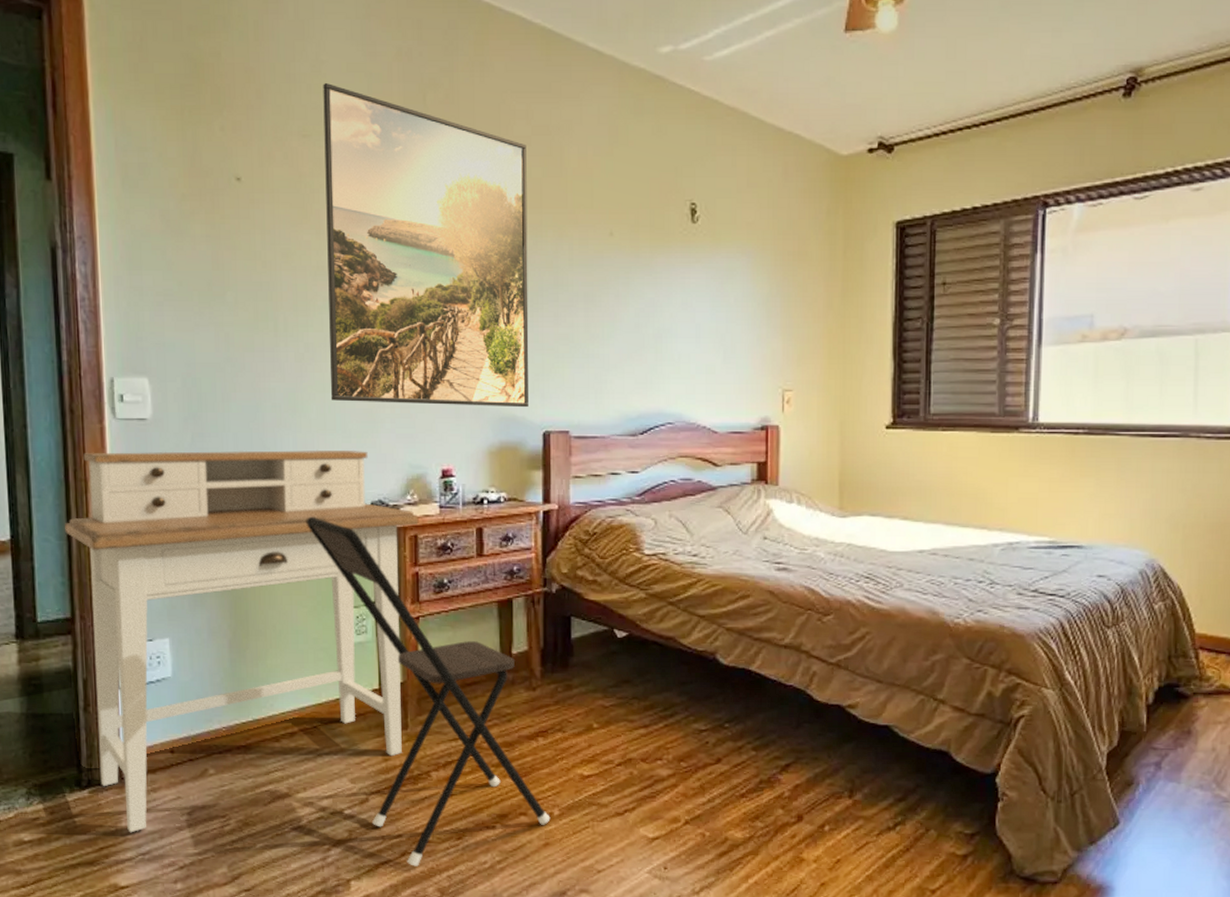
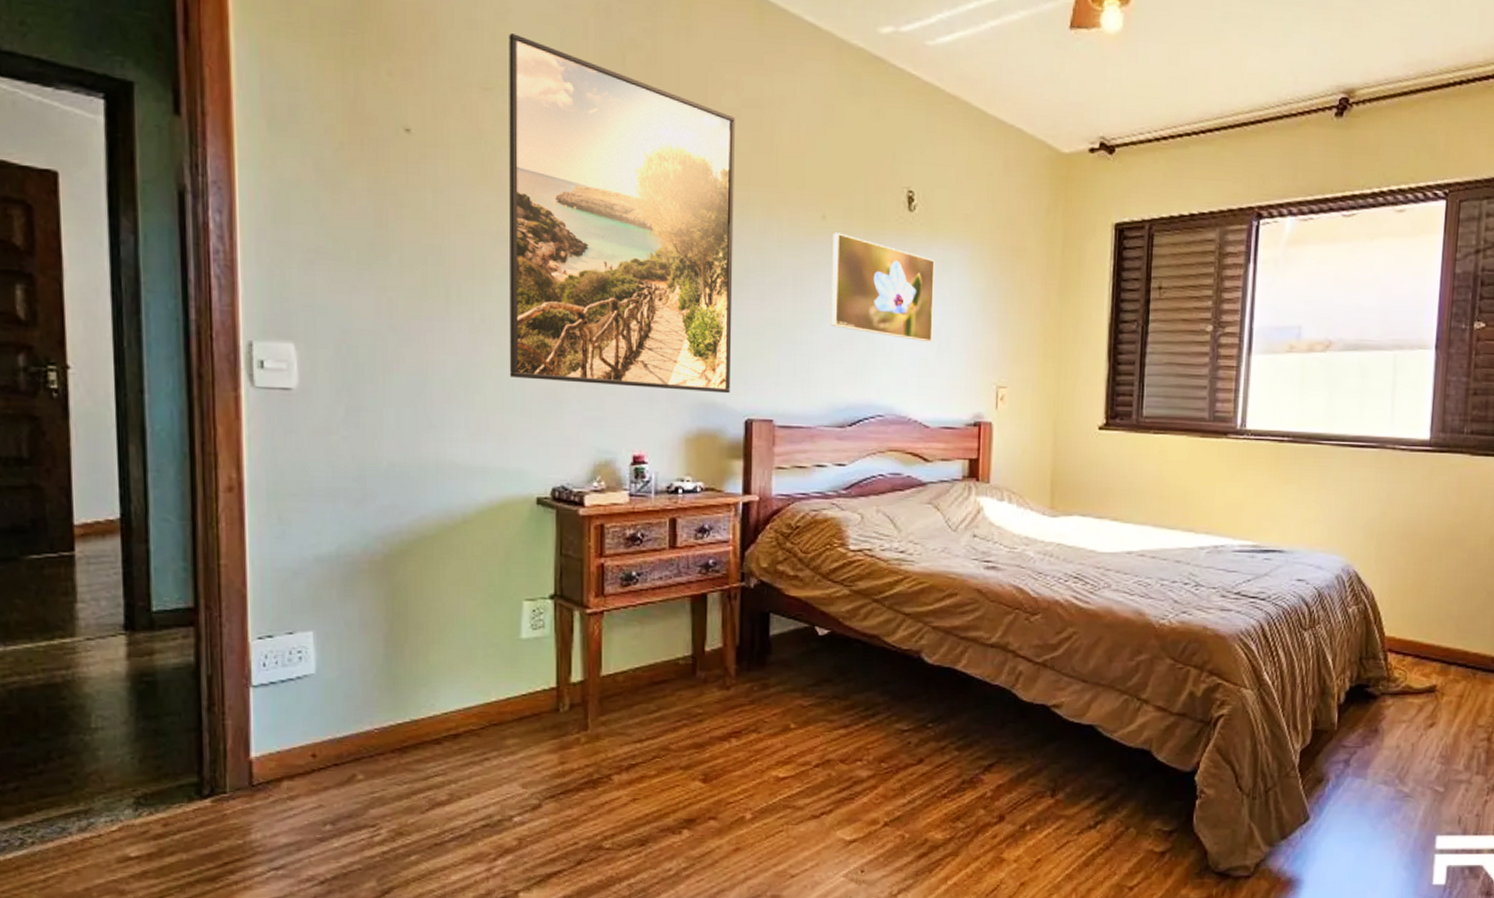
desk: present [65,450,419,833] -> none [189,423,606,846]
folding chair: present [306,516,551,866] -> none [477,501,742,875]
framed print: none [620,248,718,349] -> present [831,232,935,342]

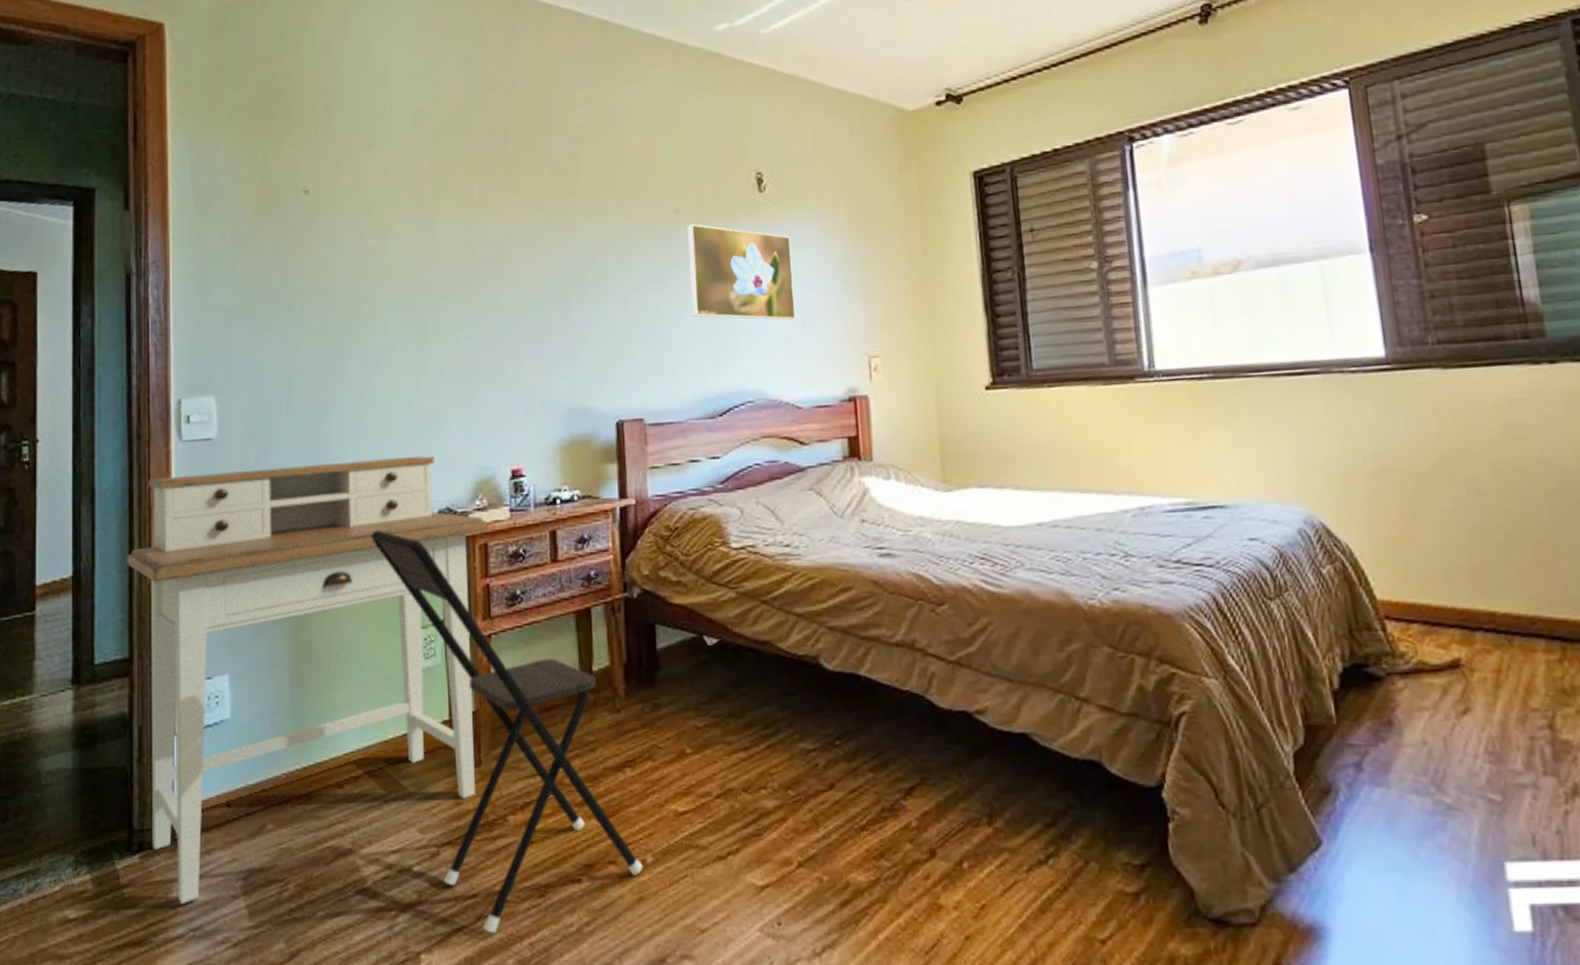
desk: none [189,423,606,846] -> present [127,456,489,905]
folding chair: none [477,501,742,875] -> present [371,530,643,933]
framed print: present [509,32,735,394] -> none [388,92,600,405]

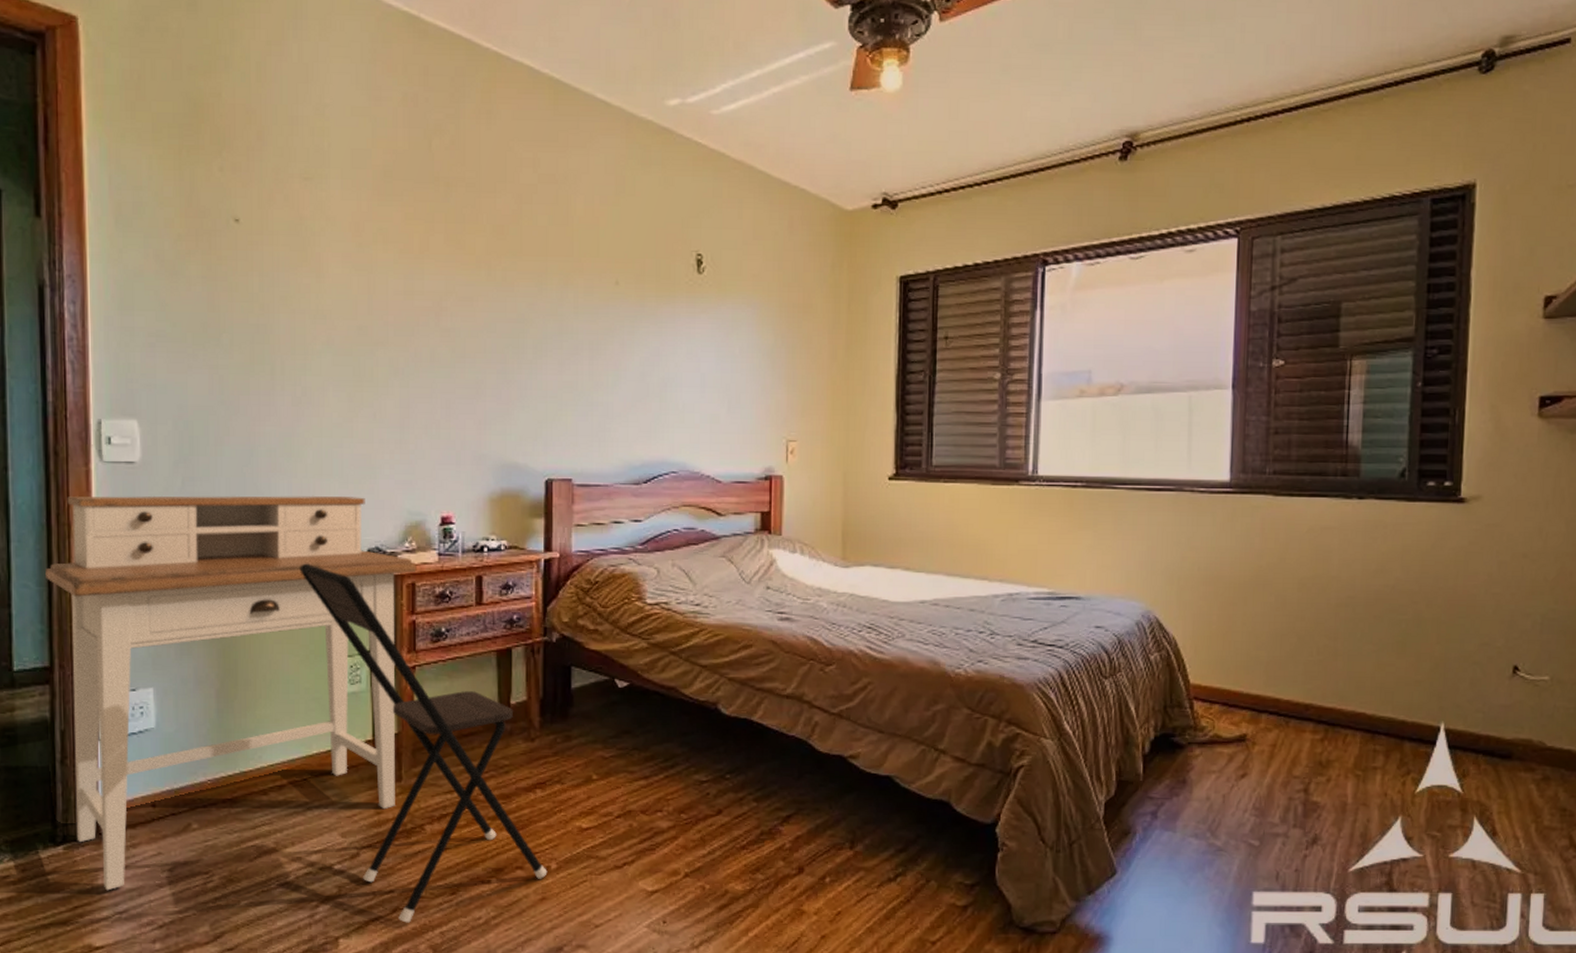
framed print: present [687,224,796,320] -> none [625,297,724,399]

